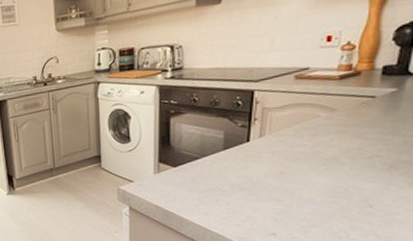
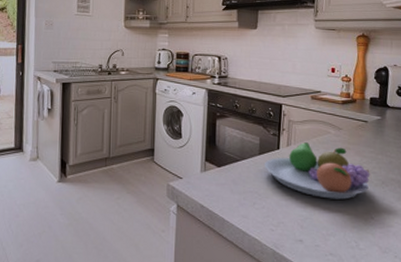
fruit bowl: none [229,130,373,190] -> present [263,142,370,200]

